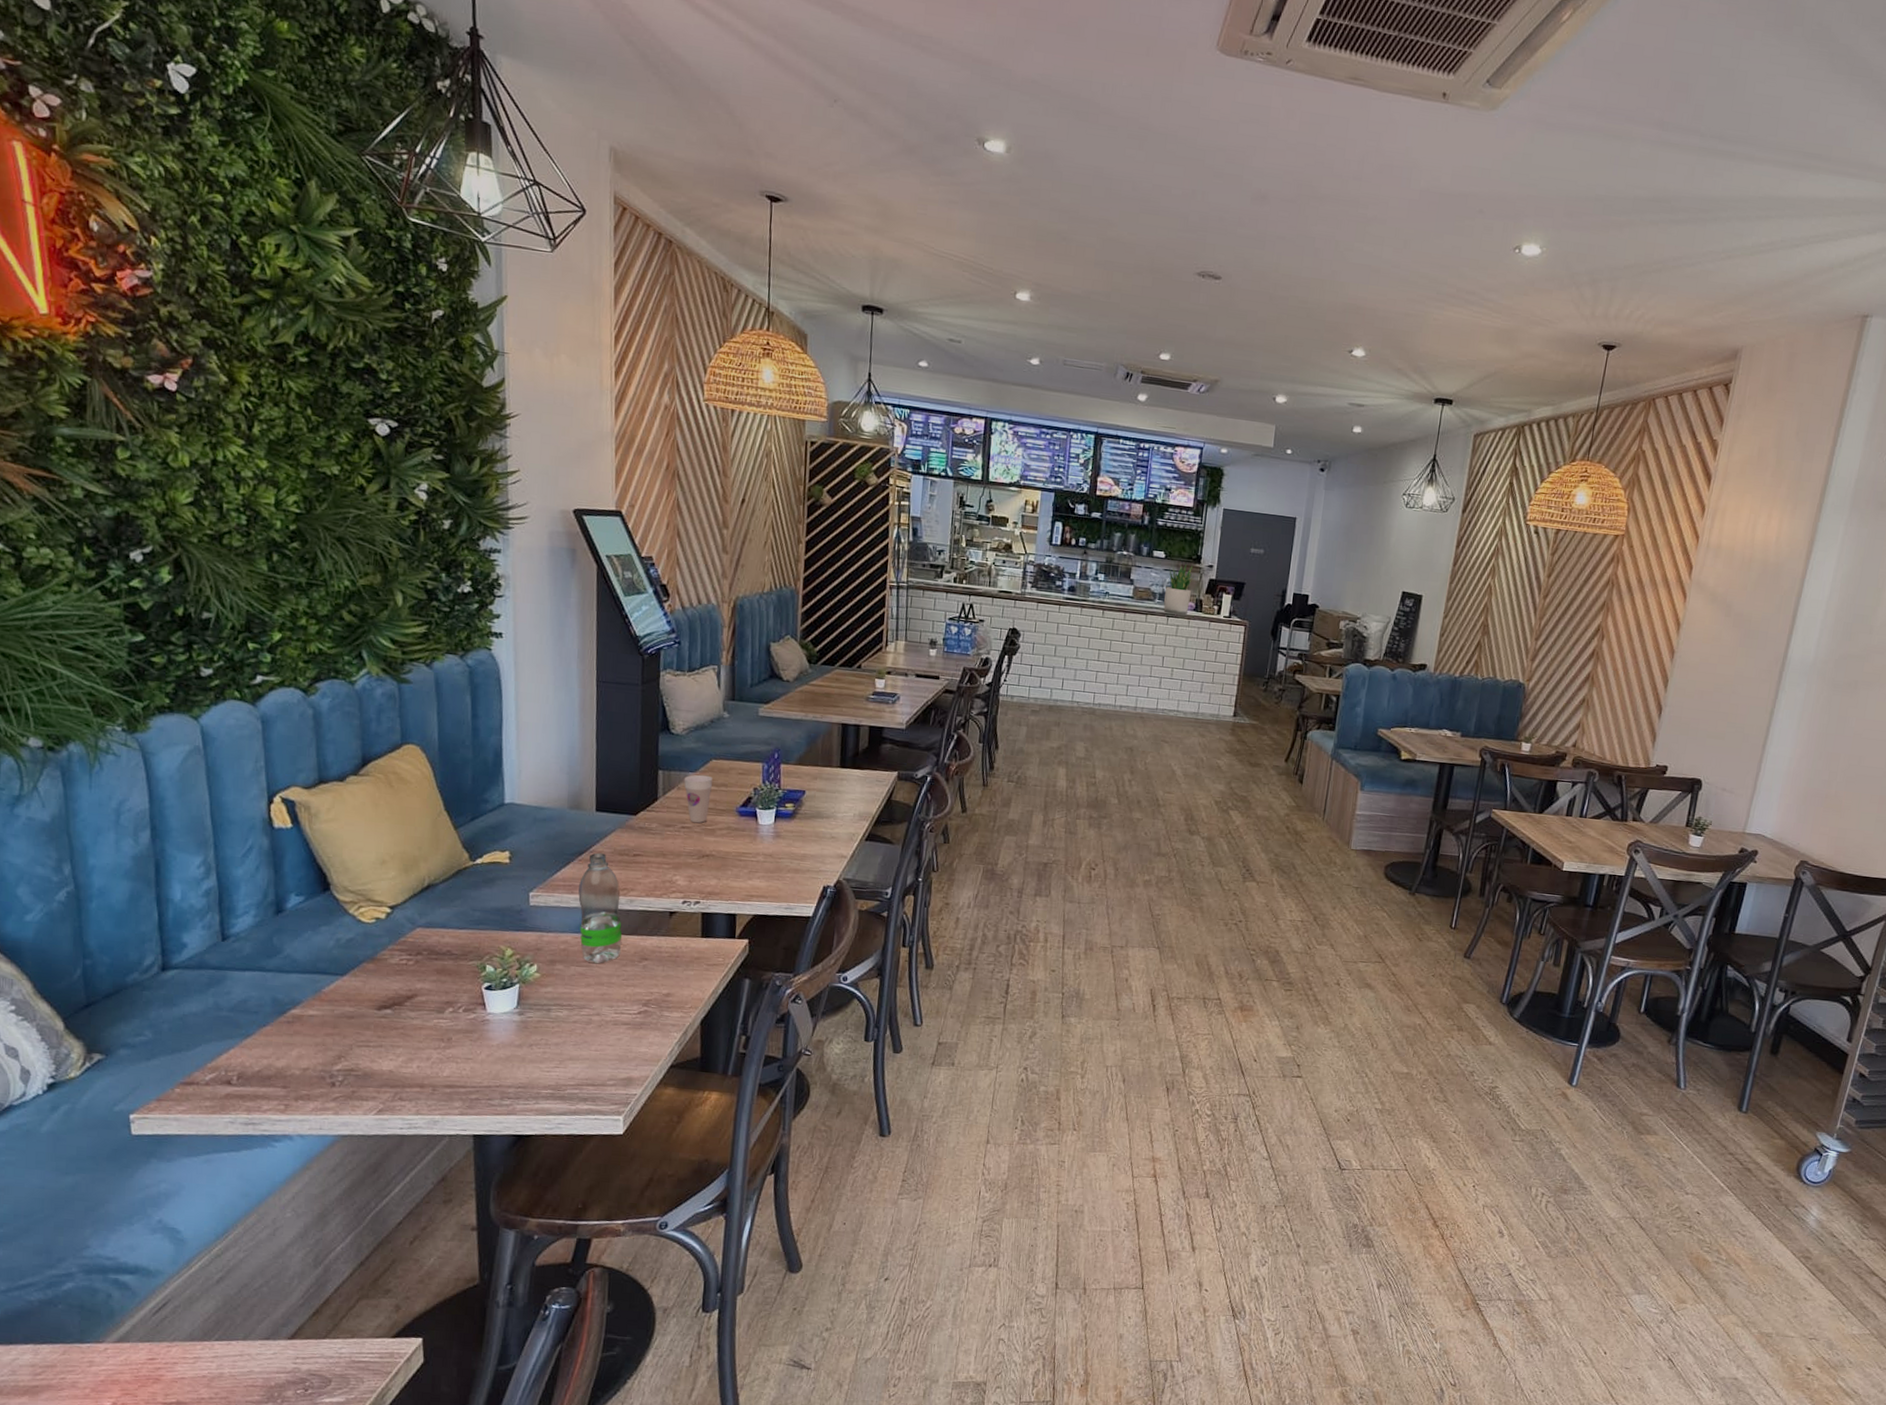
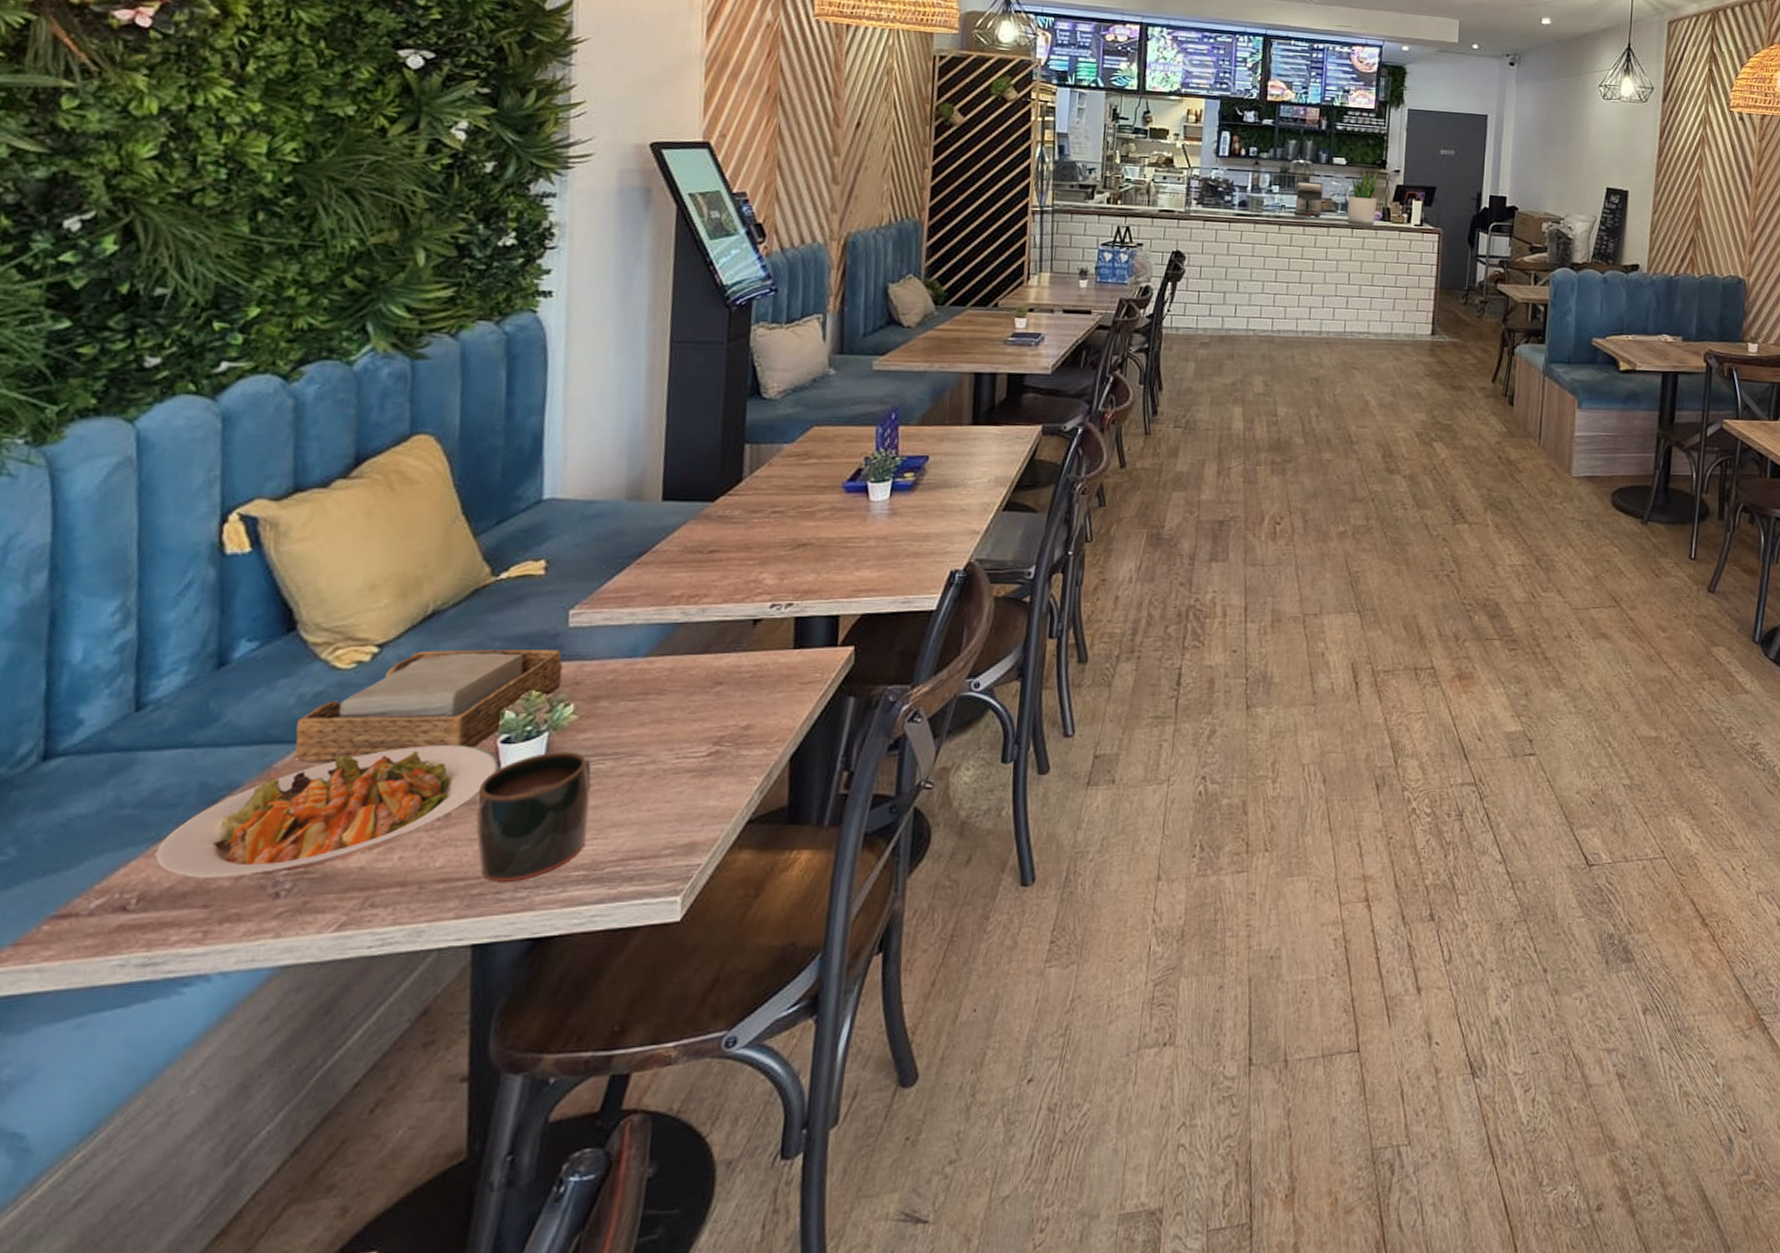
salad: none [247,985,484,1070] -> present [155,745,499,878]
napkin holder: none [336,914,527,991] -> present [295,649,563,763]
mug: none [470,999,553,1093] -> present [475,751,591,882]
bottle: present [578,852,623,964] -> none [634,552,691,696]
cup: present [684,774,713,824] -> none [776,445,814,506]
coffee maker: none [1116,570,1144,605] -> present [1293,180,1324,218]

